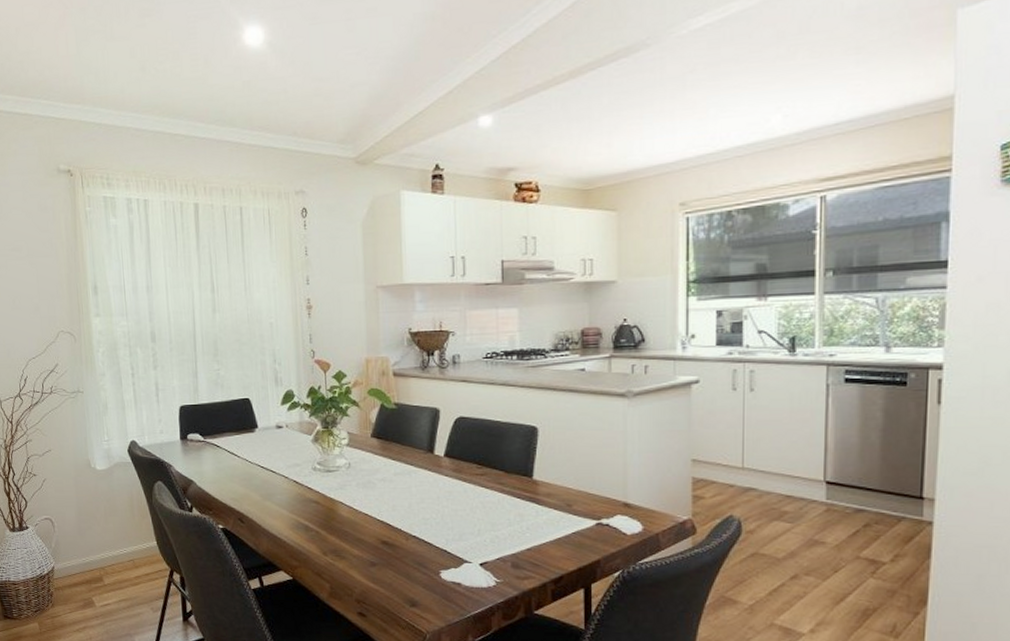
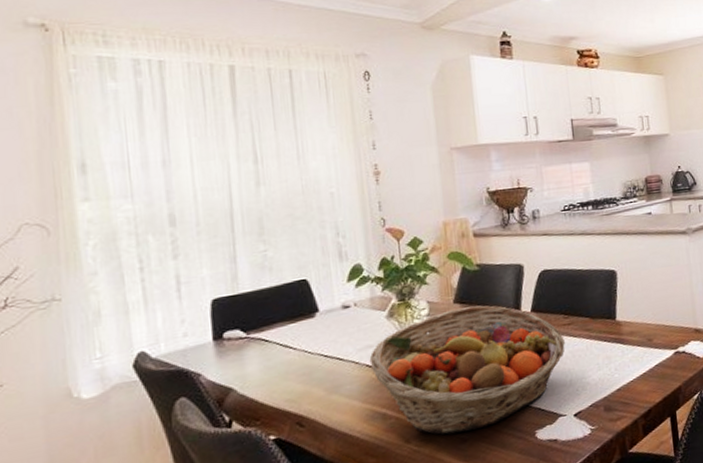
fruit basket: none [296,443,476,556] -> present [369,305,565,435]

